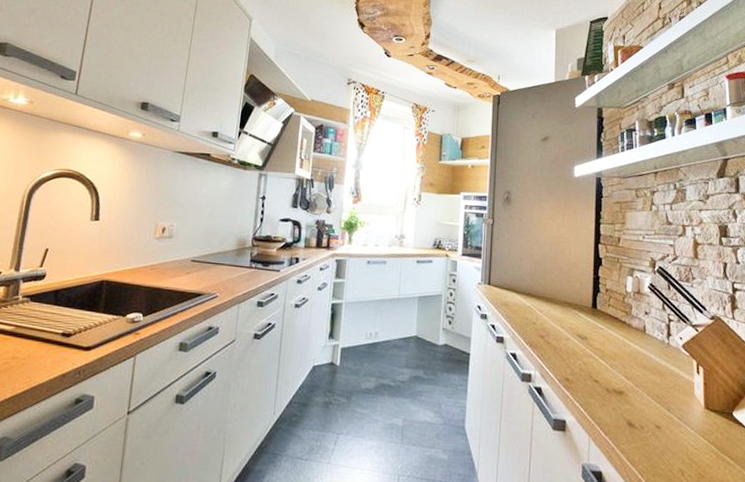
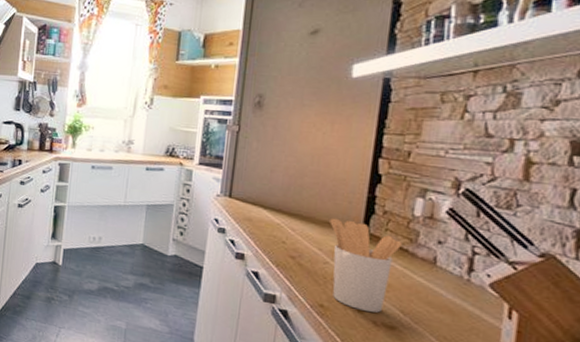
utensil holder: none [568,298,620,380] -> present [330,218,402,313]

